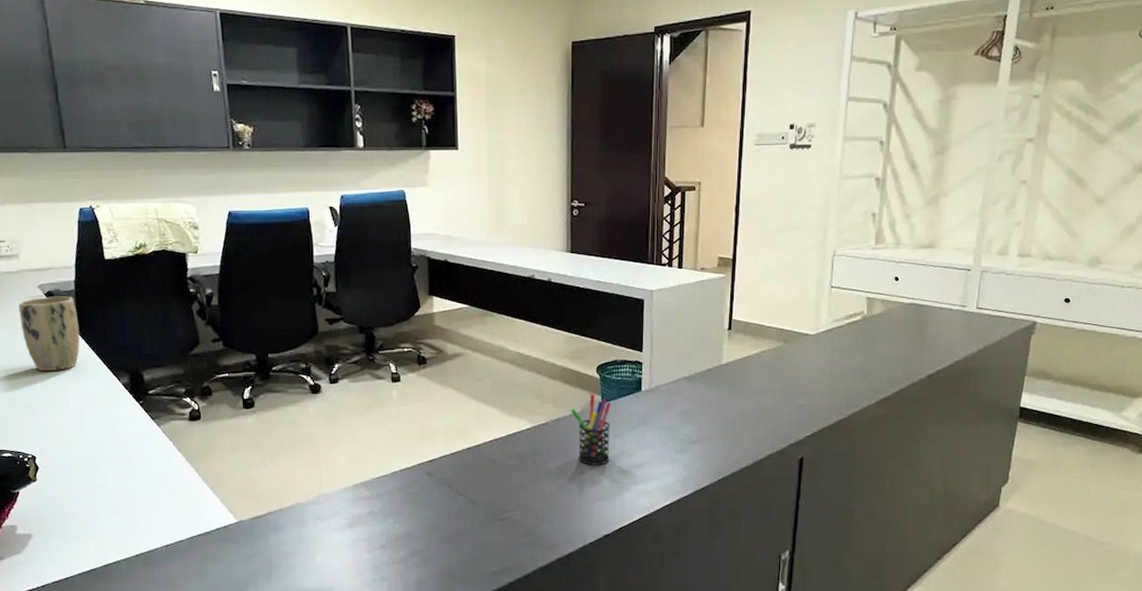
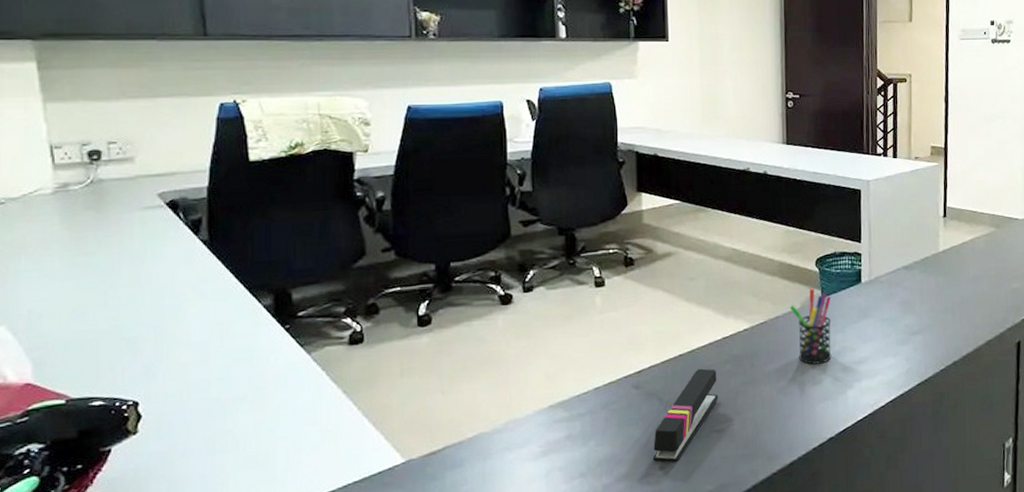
plant pot: present [19,296,80,372] -> none [129,205,211,297]
stapler: none [443,462,503,543] -> present [653,368,719,463]

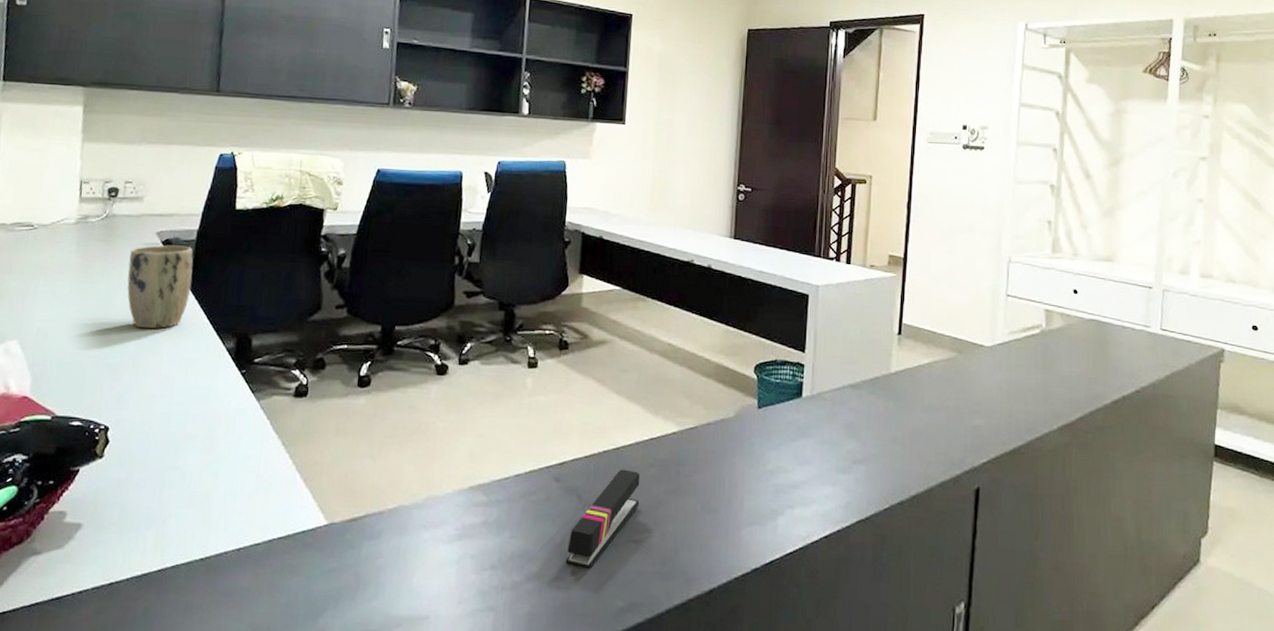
plant pot: none [129,205,211,297] -> present [127,245,193,329]
pen holder: present [789,288,832,365] -> none [722,396,768,482]

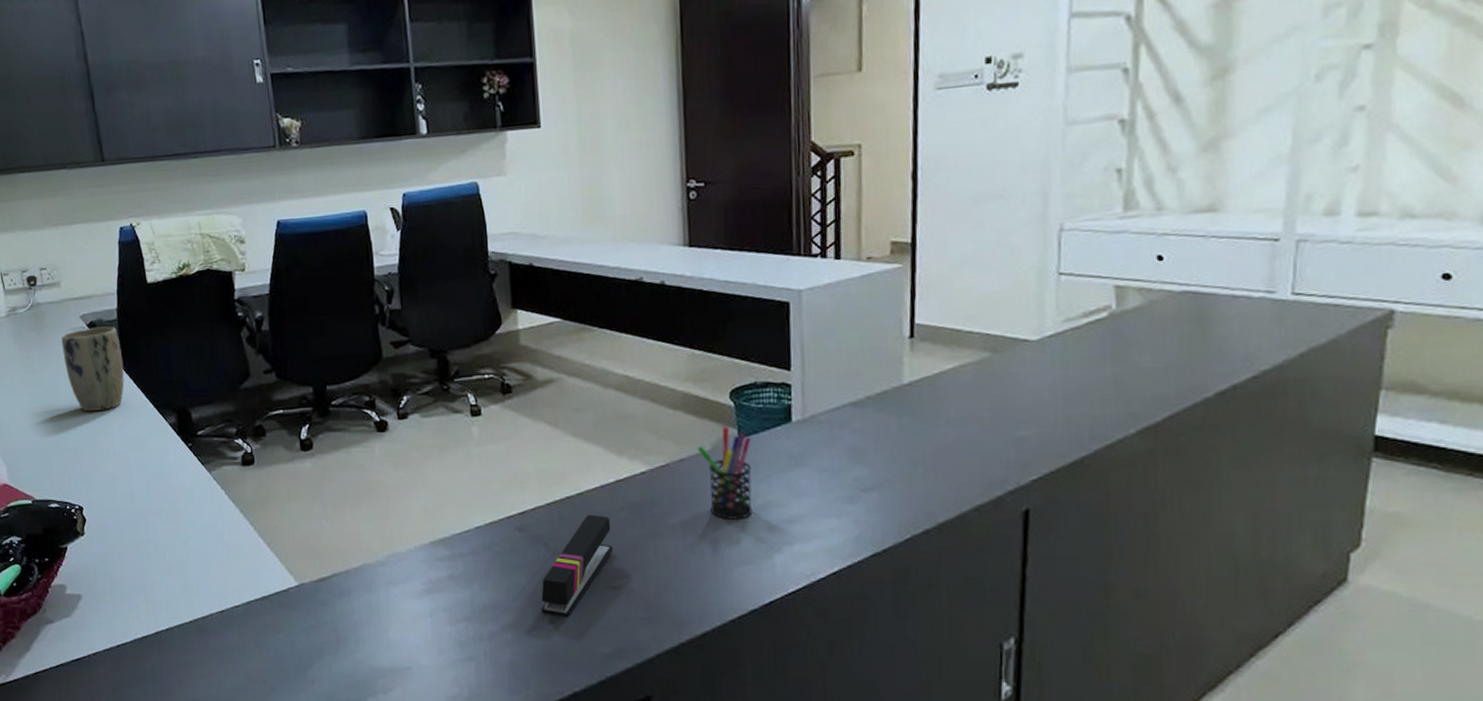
pen holder: none [722,396,768,482] -> present [697,426,753,520]

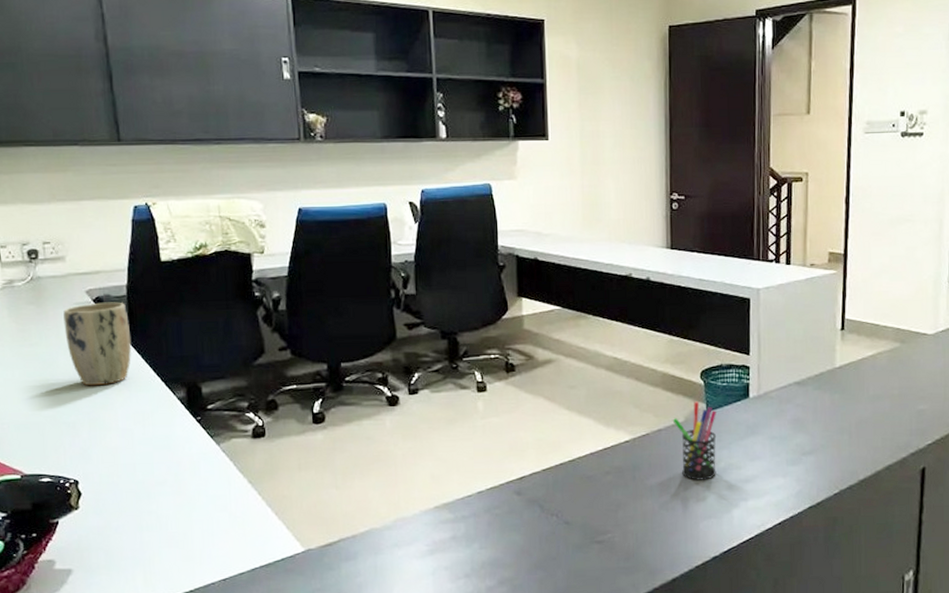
stapler: present [541,514,614,617] -> none [534,478,600,570]

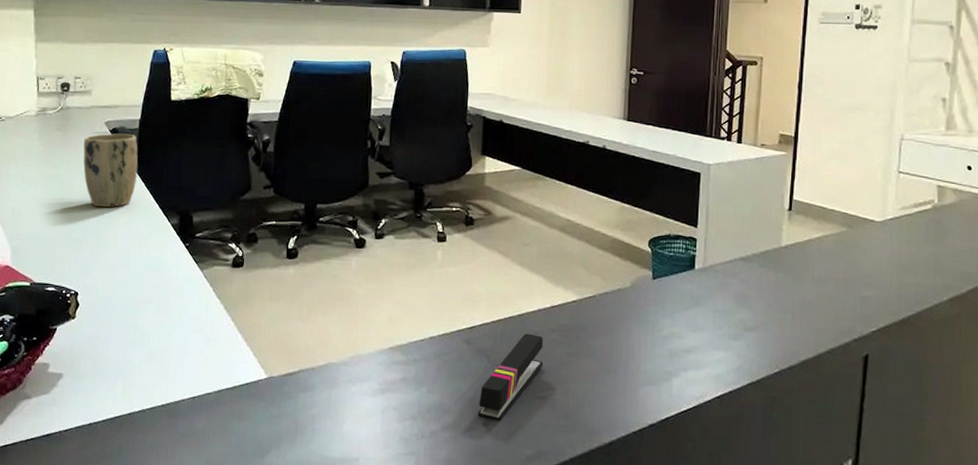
stapler: none [534,478,600,570] -> present [477,333,544,421]
pen holder: present [672,401,717,480] -> none [619,268,662,347]

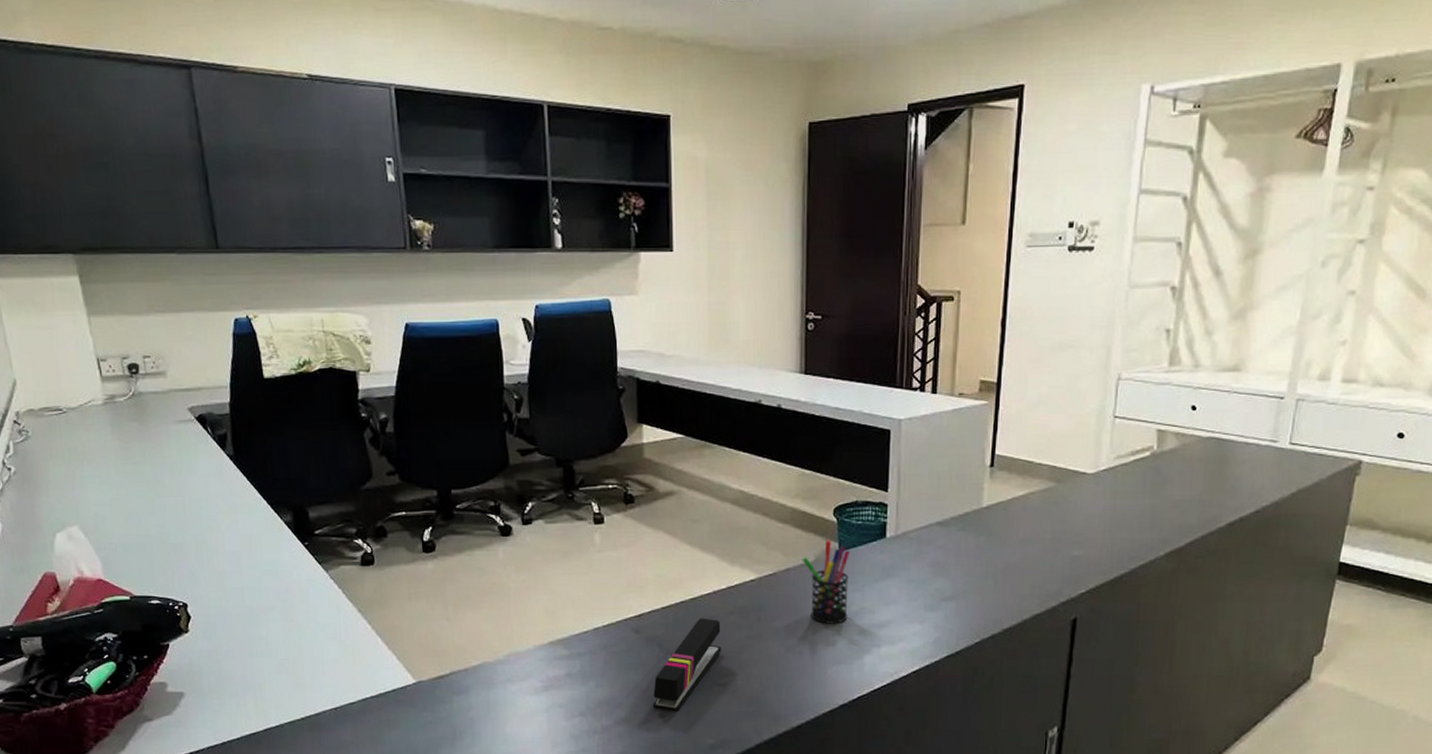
plant pot: present [83,133,138,208] -> none [166,420,237,508]
pen holder: none [619,268,662,347] -> present [802,540,849,624]

